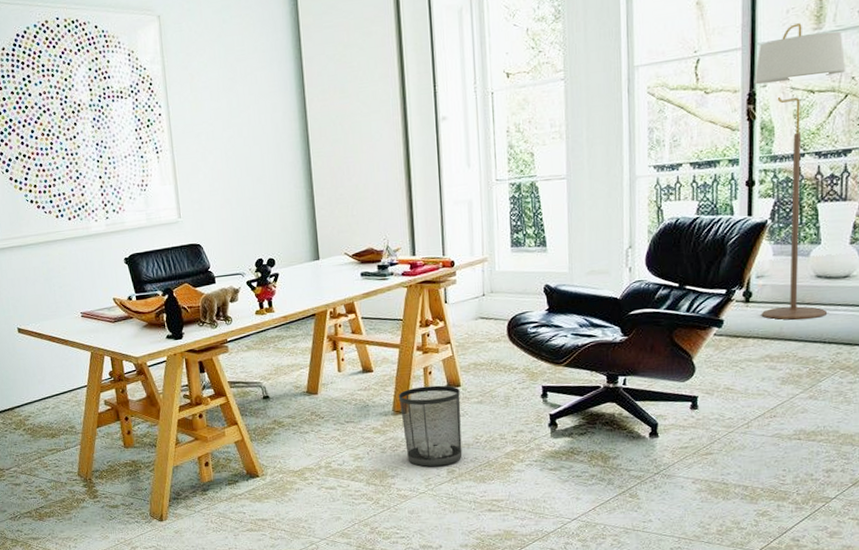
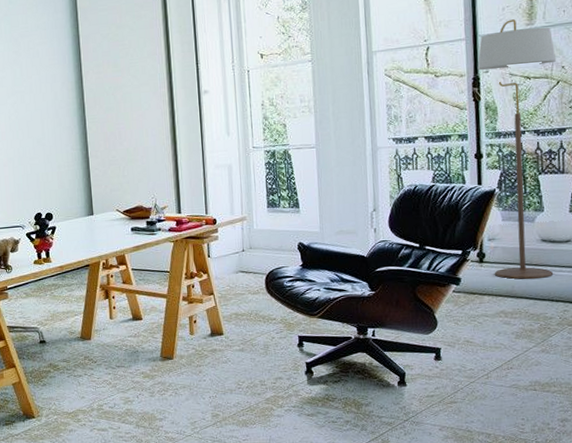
waste bin: present [398,385,463,467] -> none [166,333,226,410]

